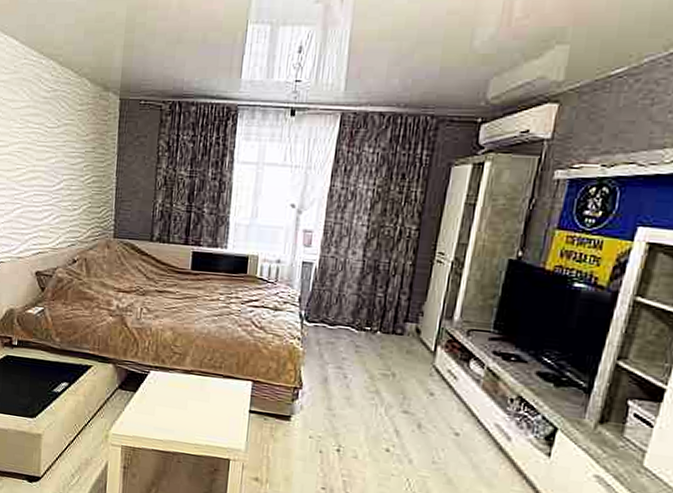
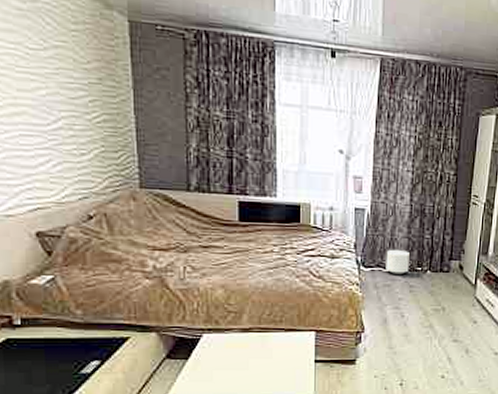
planter: none [330,305,358,333] -> present [385,249,409,274]

